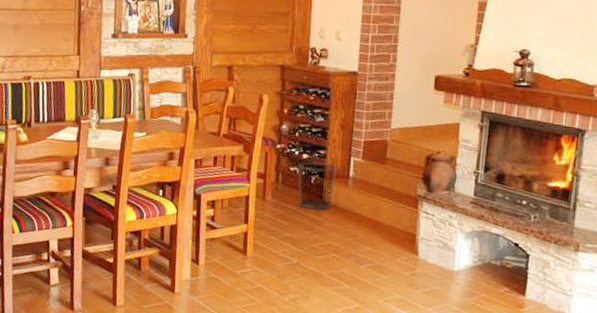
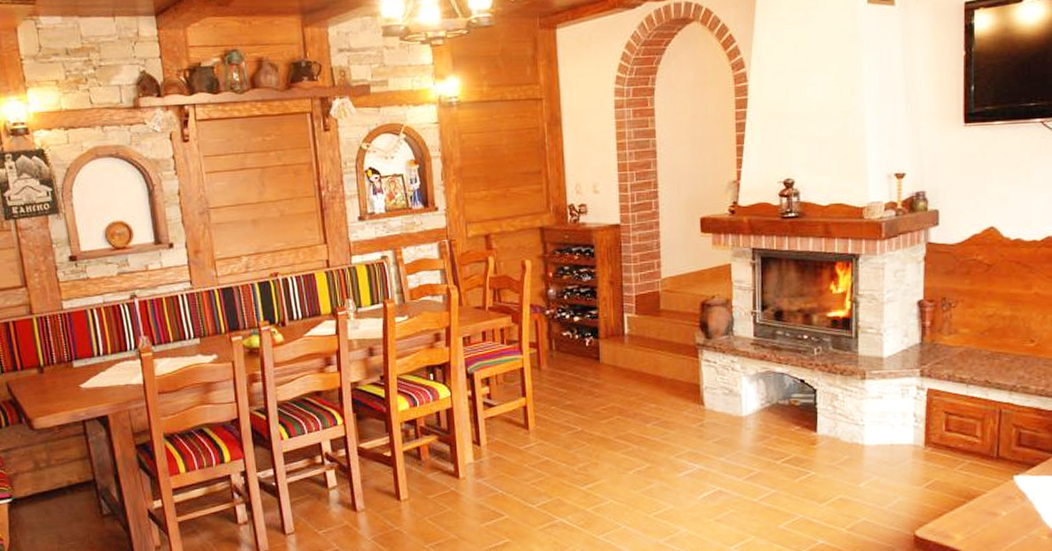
waste bin: present [297,161,337,210] -> none [570,323,611,373]

